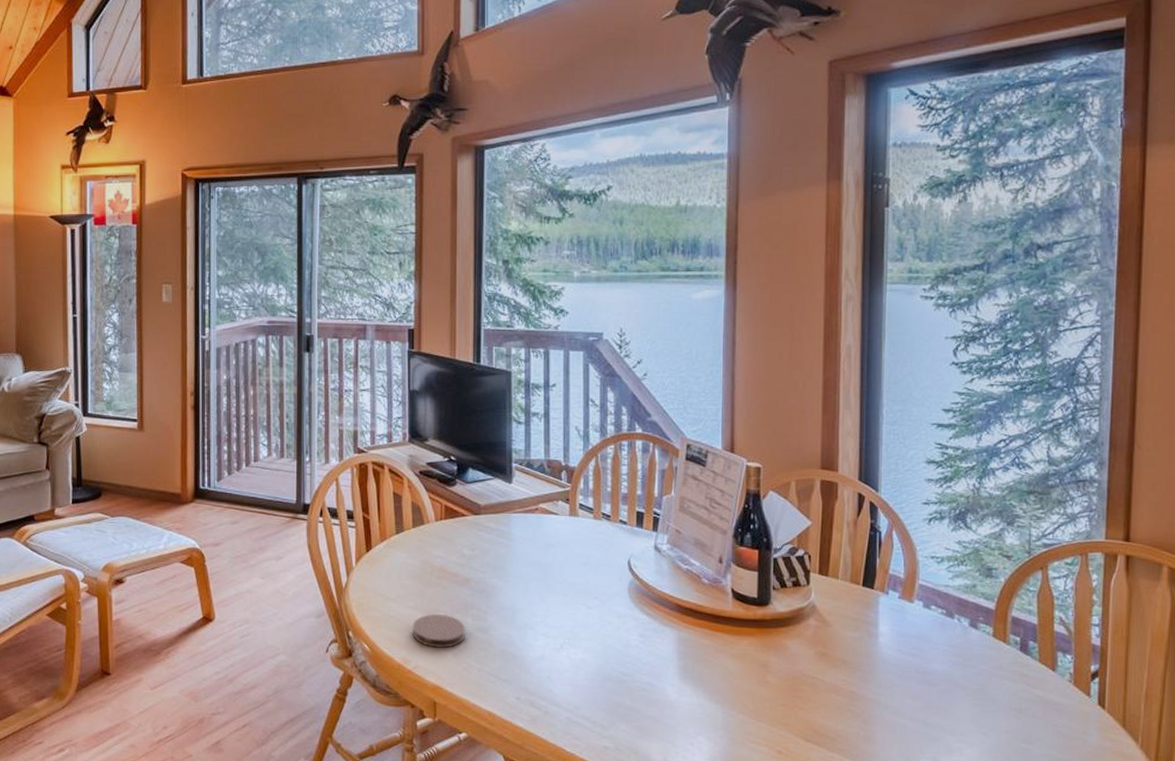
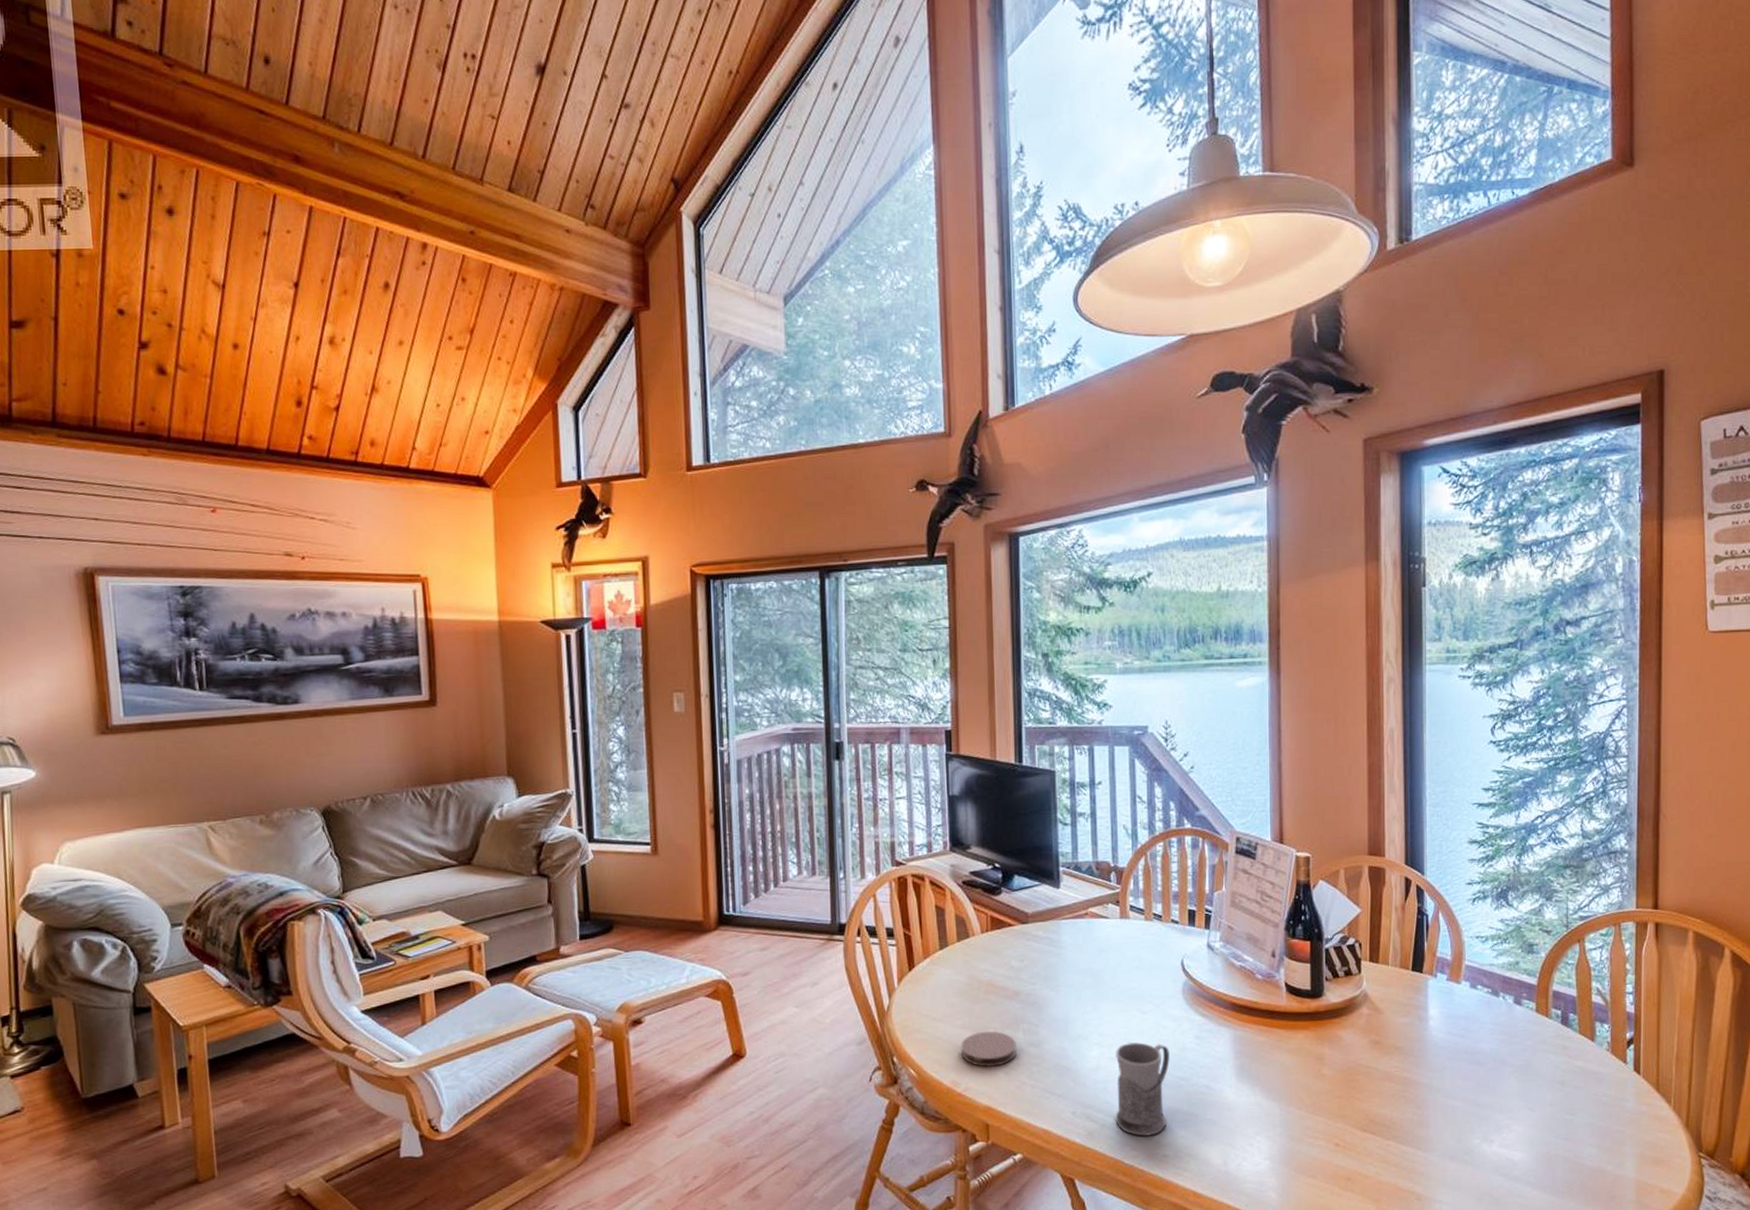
mug: none [558,636,614,727] -> present [1115,1042,1170,1136]

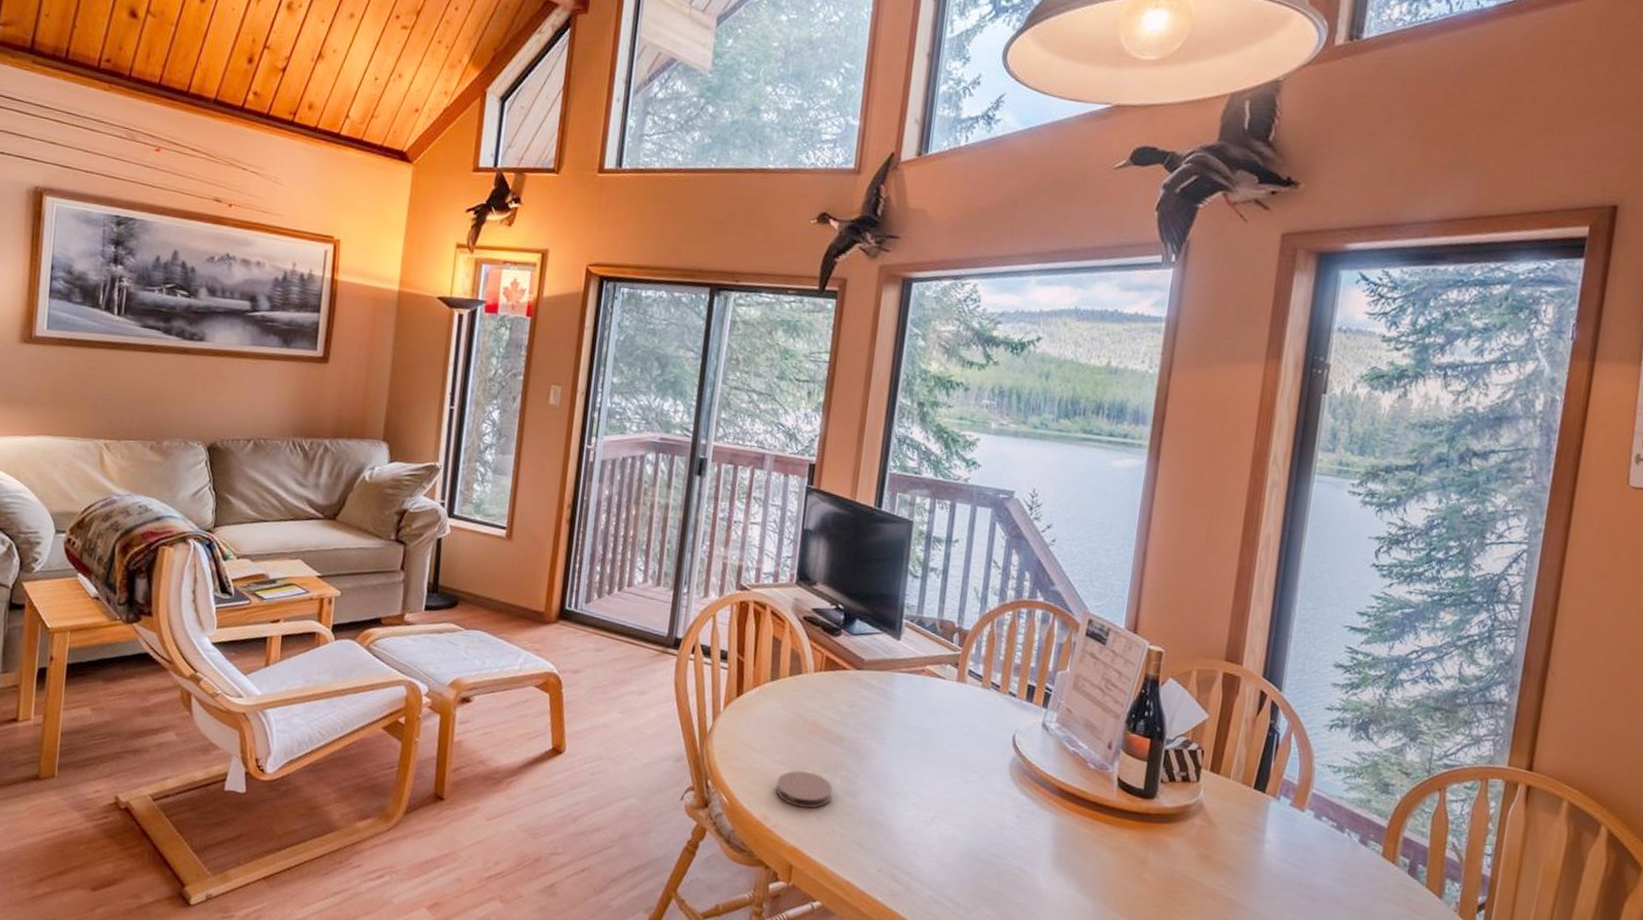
mug: present [1115,1042,1170,1136] -> none [921,809,987,909]

